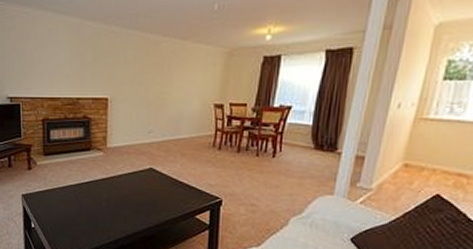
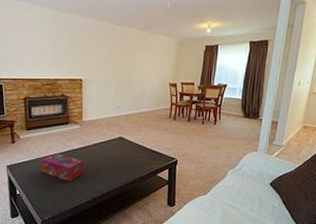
tissue box: none [58,183,106,217] -> present [40,153,84,181]

